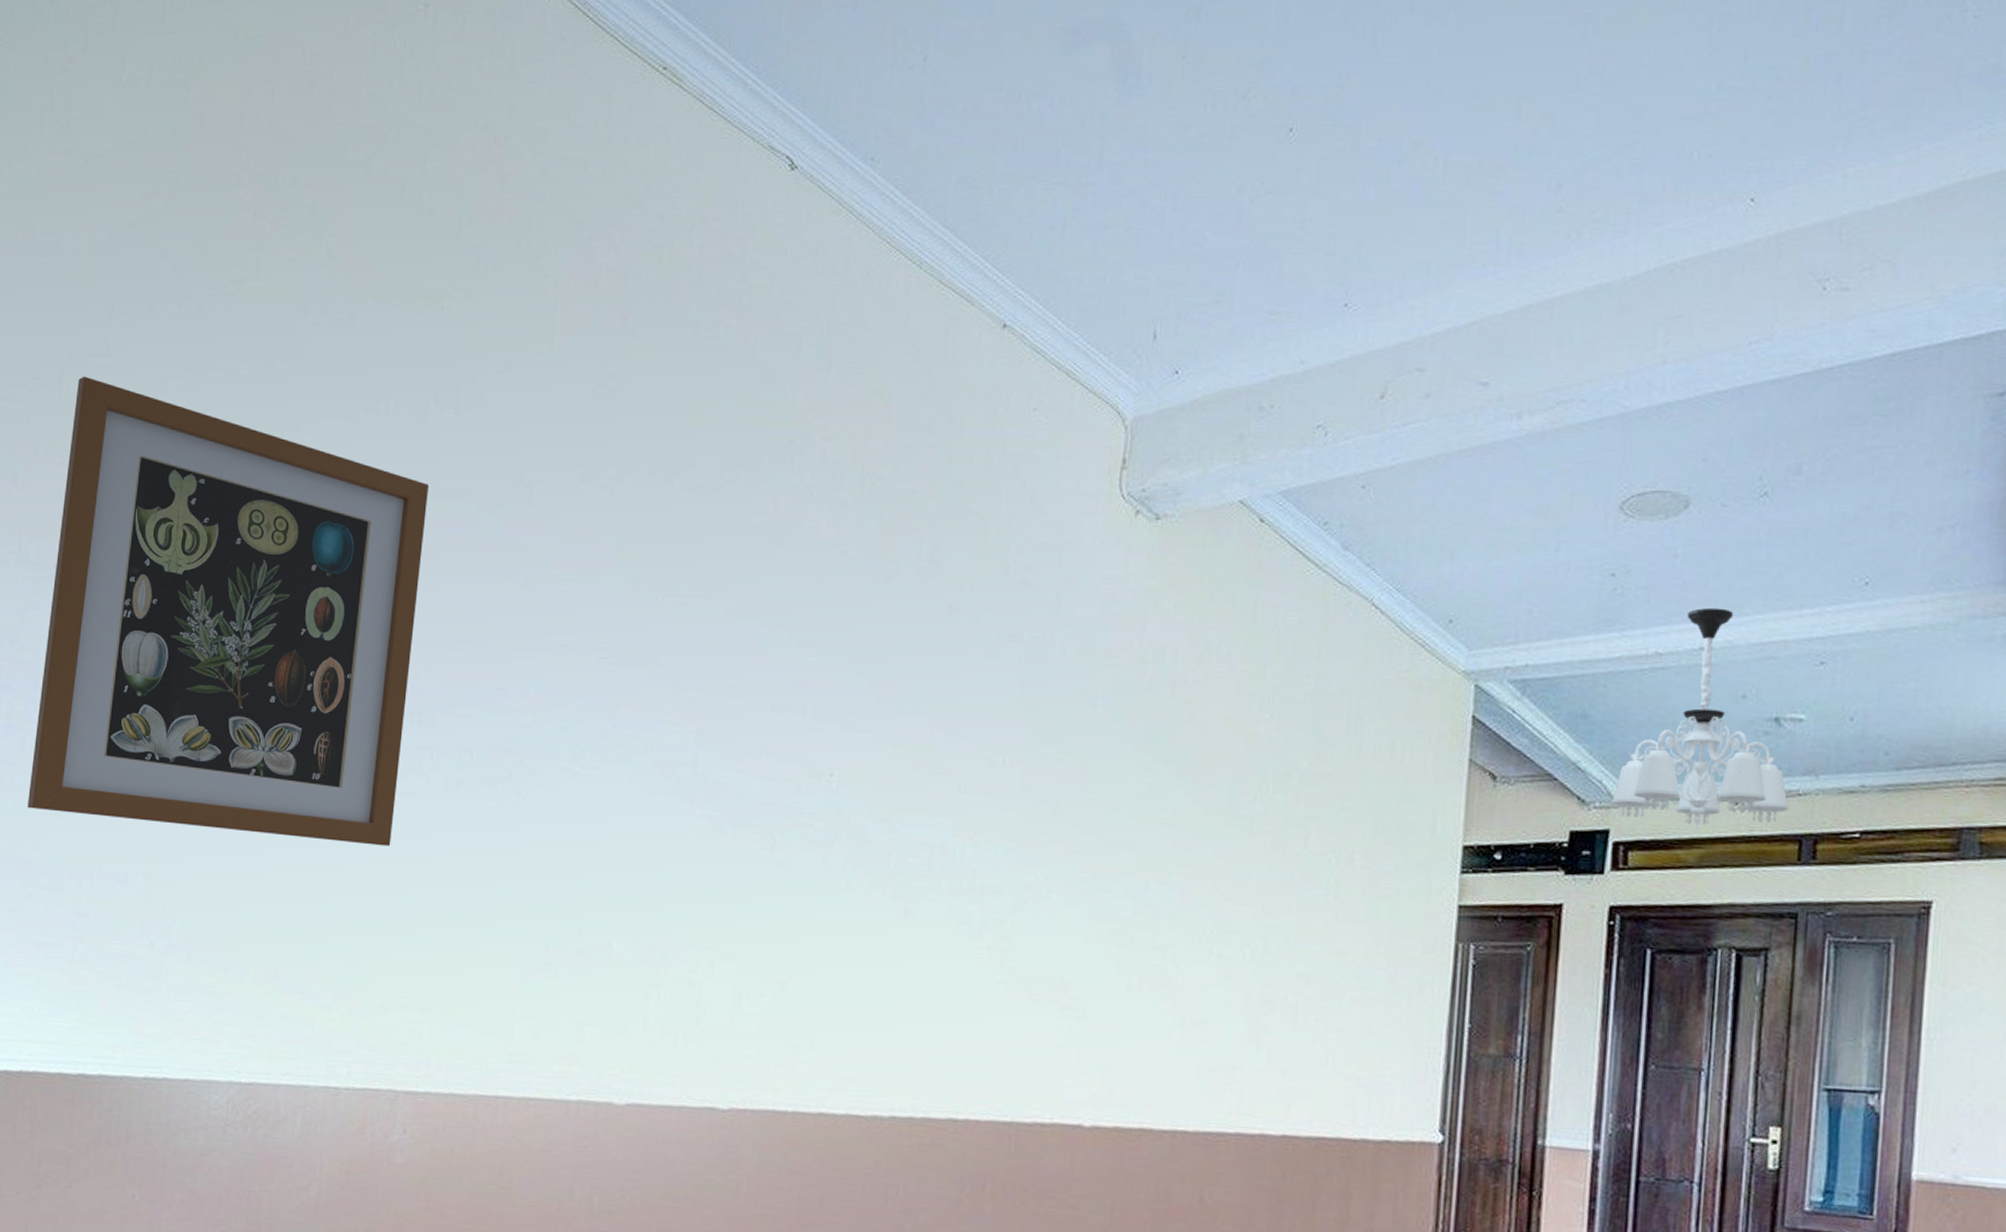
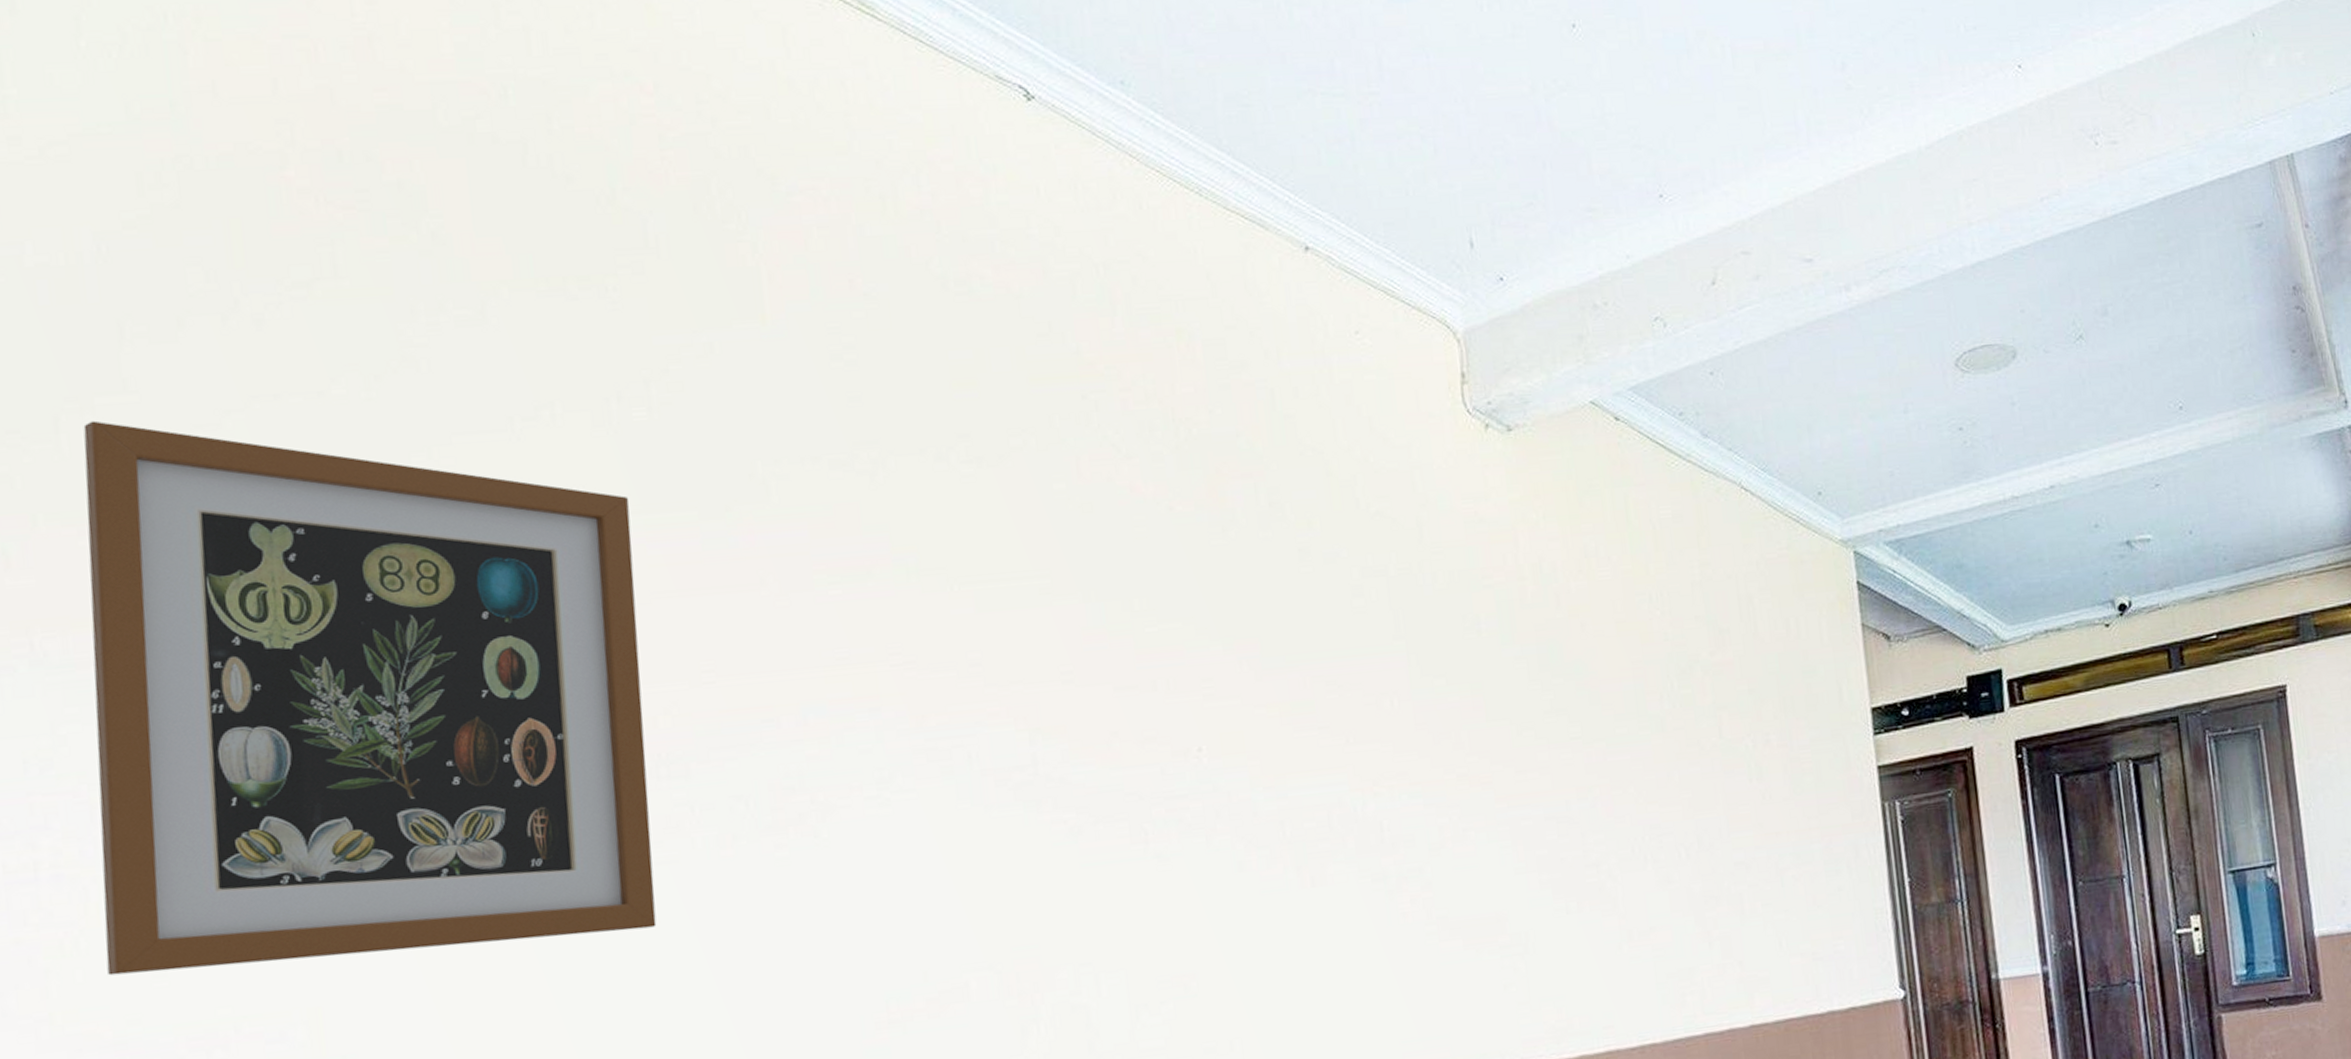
chandelier: present [1611,607,1789,830] -> none [1998,447,2154,656]

